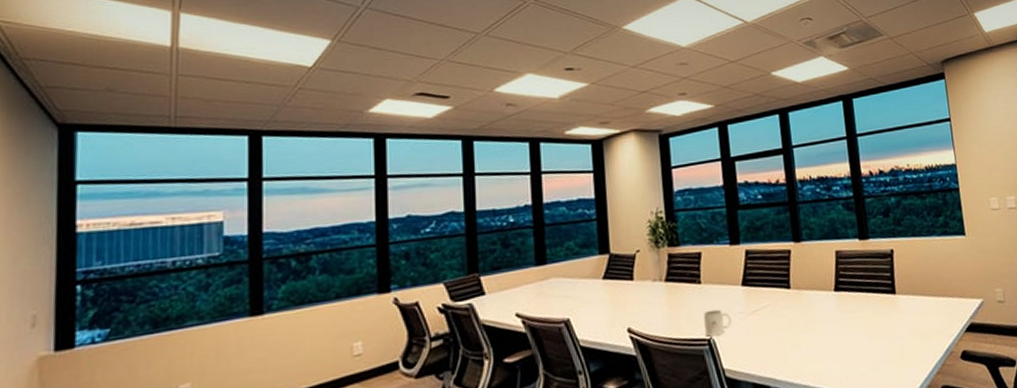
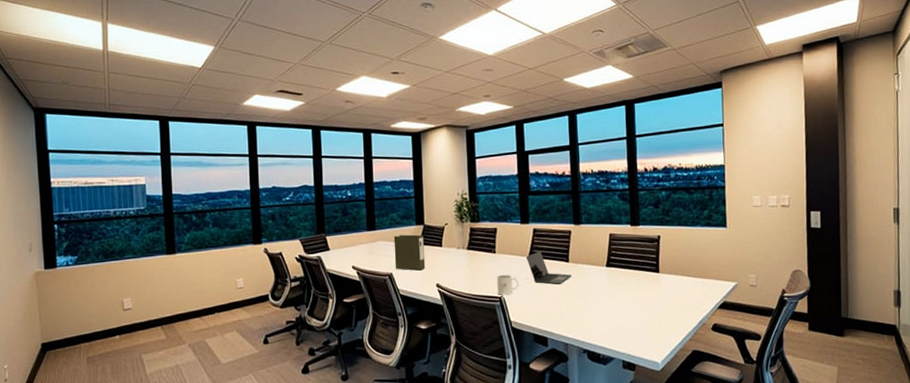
binder: none [570,267,613,314] -> present [393,234,426,271]
laptop: none [738,277,795,319] -> present [525,251,572,285]

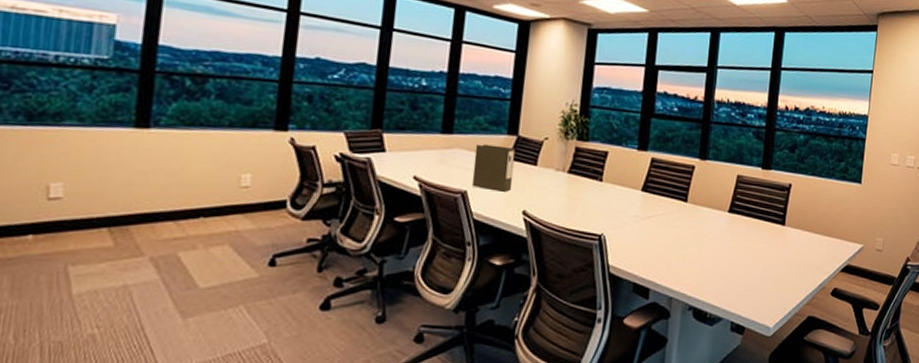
mug: present [496,274,519,295] -> none [597,208,625,233]
laptop: present [525,251,572,285] -> none [637,185,689,228]

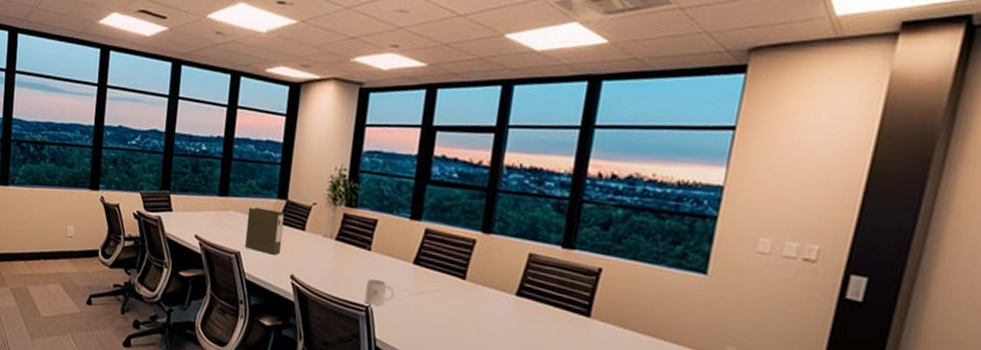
mug: none [597,208,625,233] -> present [364,278,395,306]

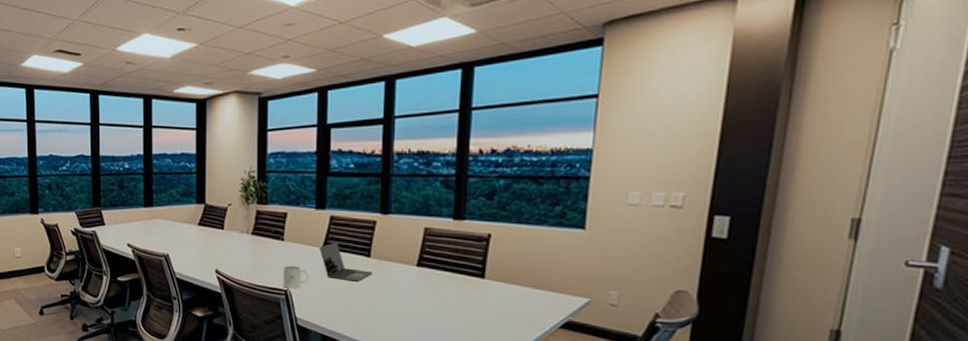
binder: present [244,207,285,255] -> none [172,214,205,254]
laptop: none [408,258,467,307] -> present [319,242,373,283]

